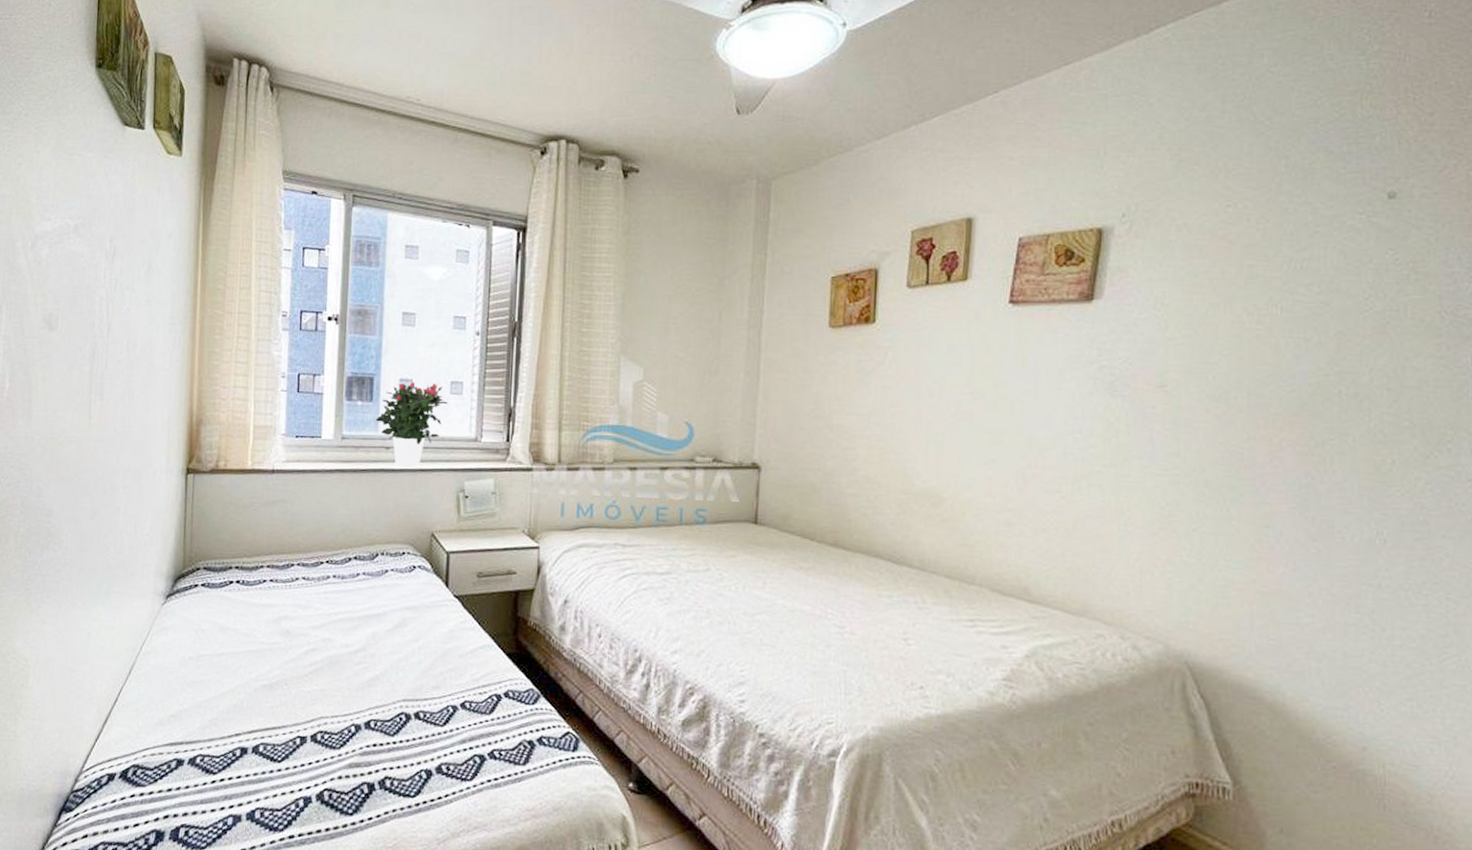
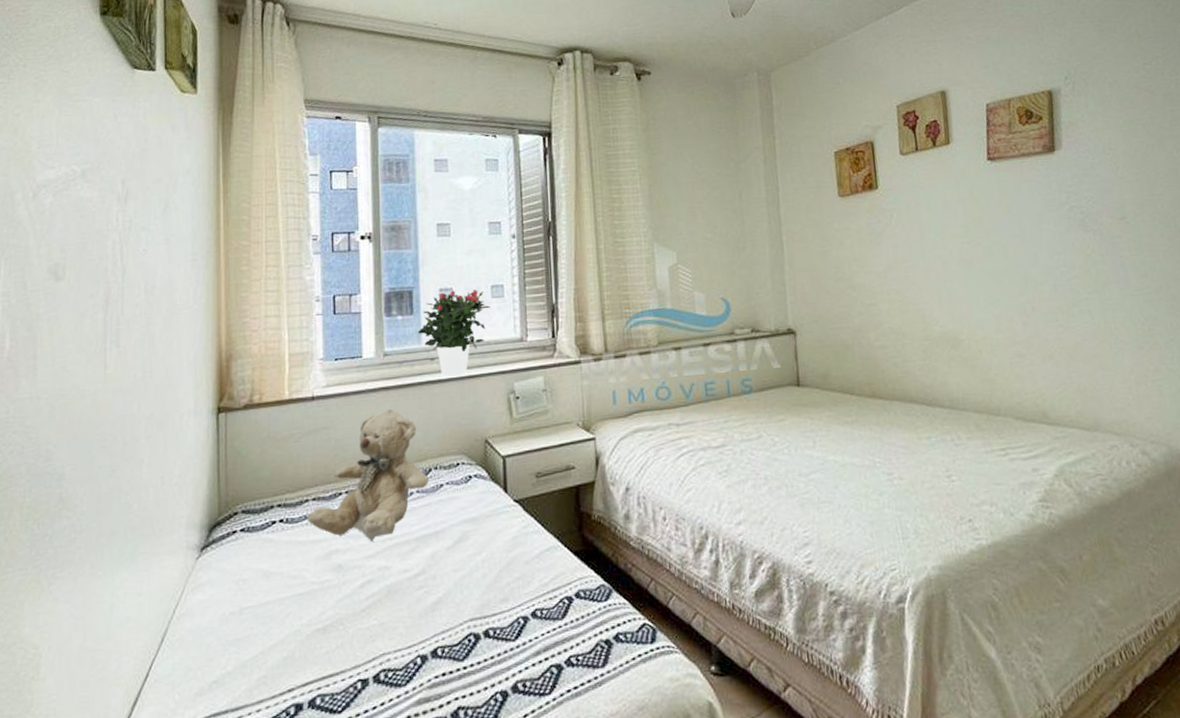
teddy bear: none [261,490,375,613] -> present [307,409,429,541]

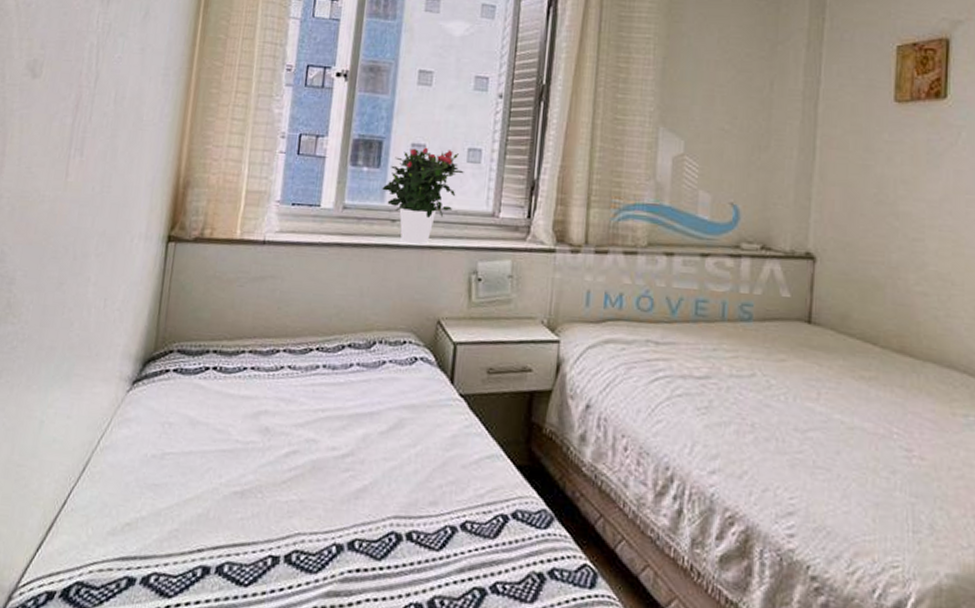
teddy bear: present [307,409,429,541] -> none [240,267,371,409]

